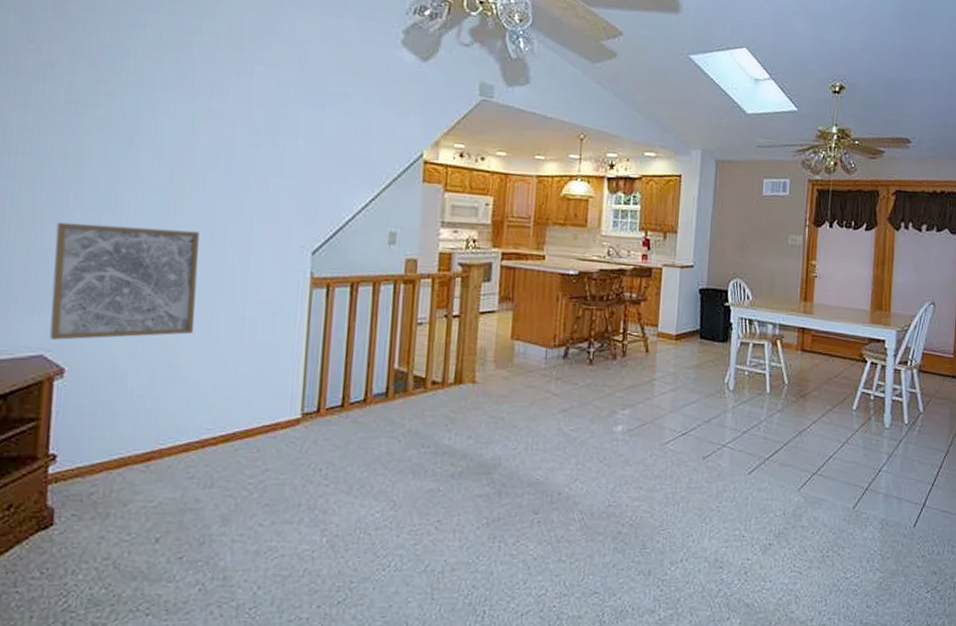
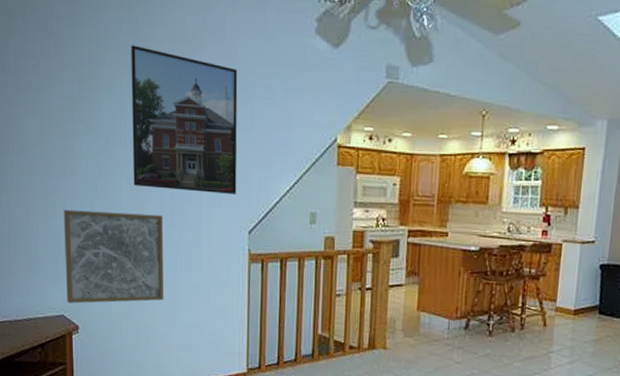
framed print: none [161,37,308,211] -> present [131,45,238,195]

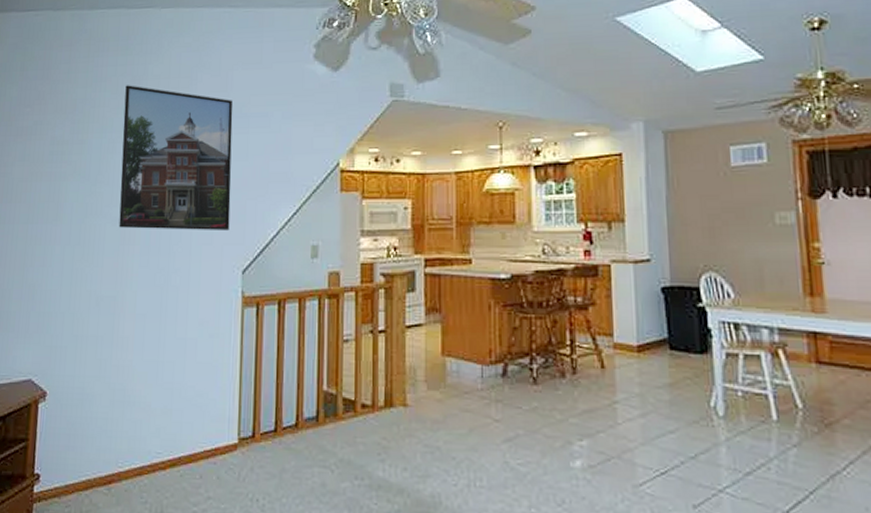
wall art: present [63,209,164,304] -> none [36,258,148,365]

